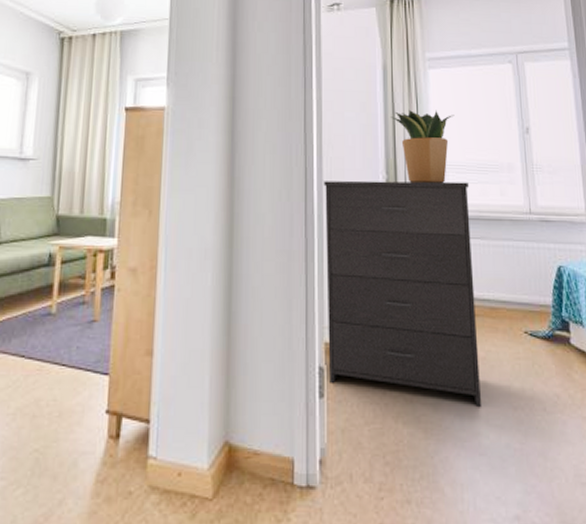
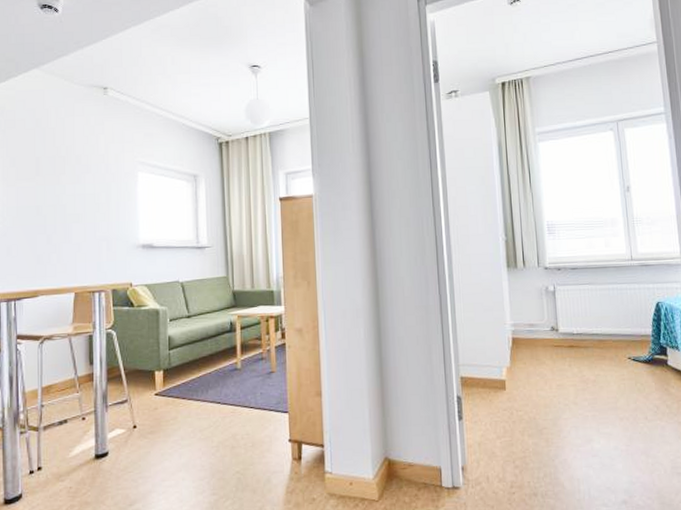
dresser: present [323,180,482,408] -> none [452,238,594,420]
potted plant: present [391,109,455,184] -> none [507,178,563,242]

